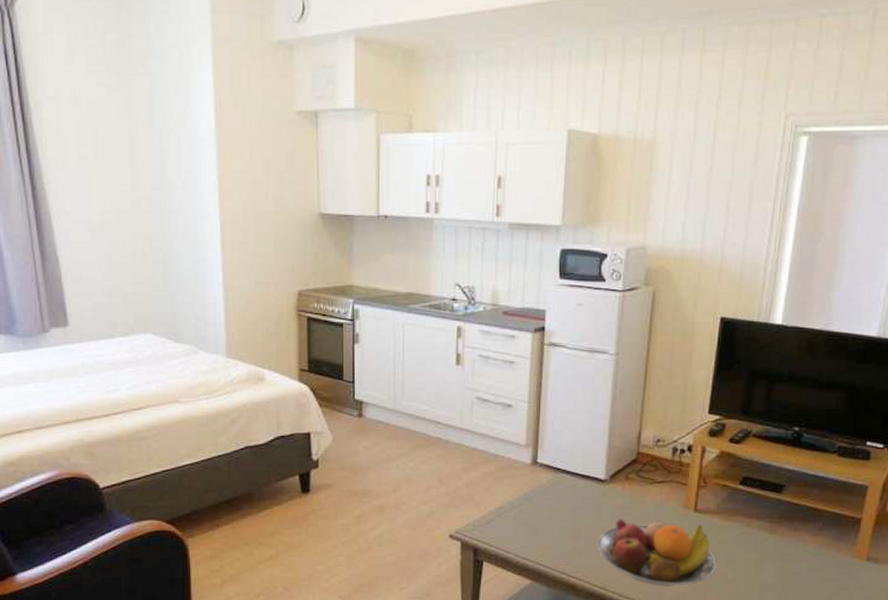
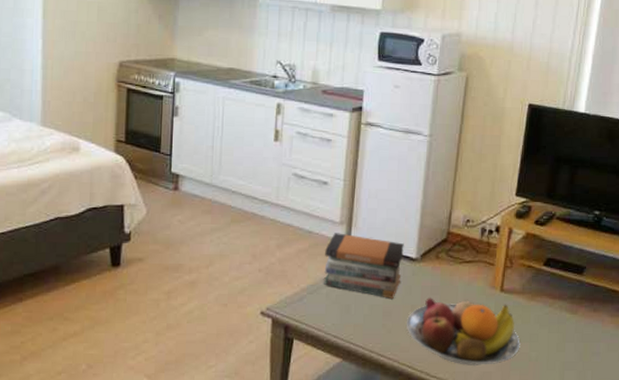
book stack: none [512,455,592,520] -> present [324,233,404,299]

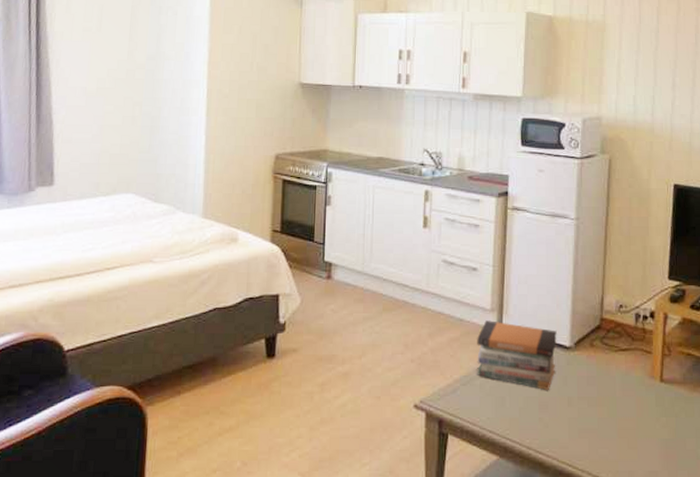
fruit bowl: present [406,298,520,367] -> none [563,389,686,465]

